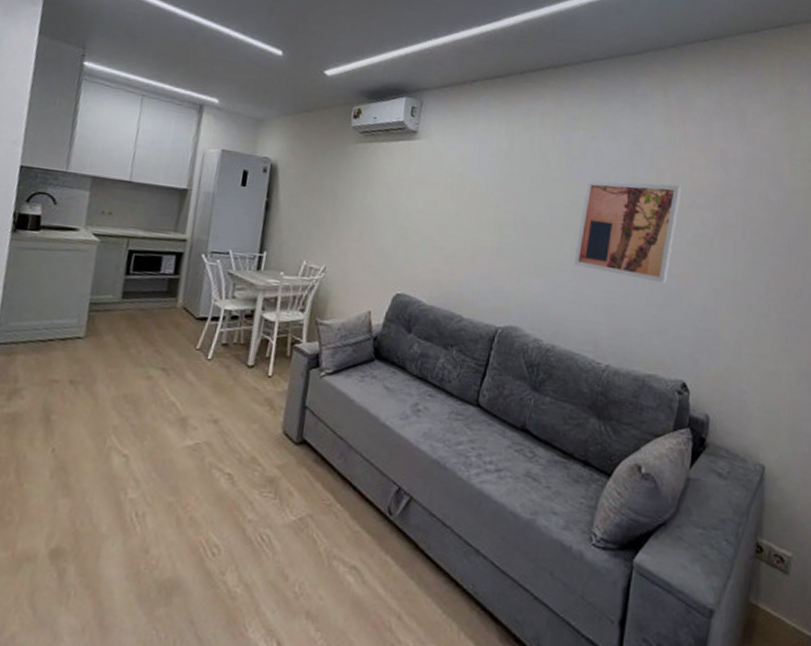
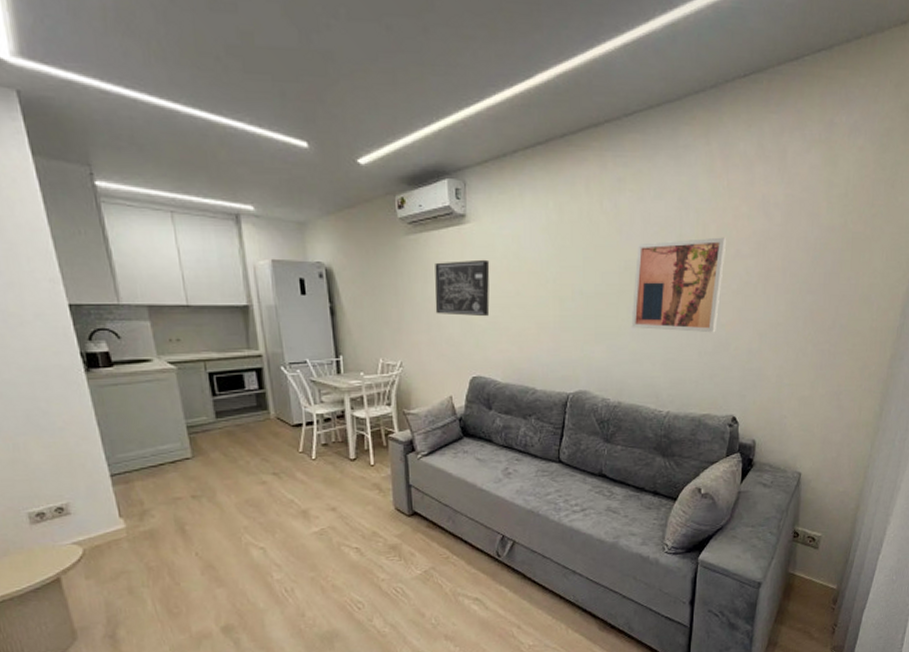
wall art: none [370,172,434,233] -> present [435,259,490,317]

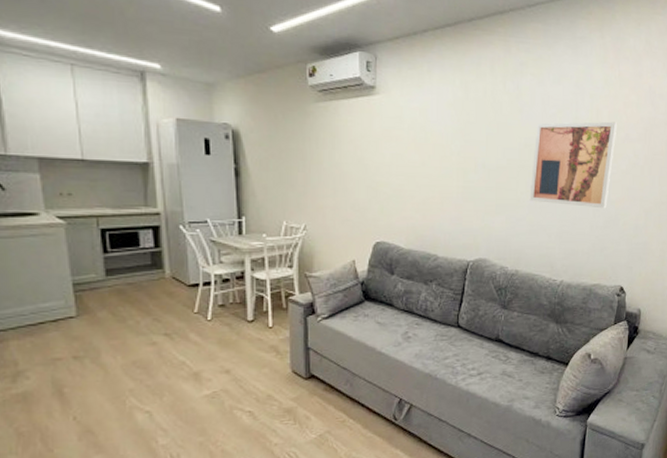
wall art: present [435,259,490,317] -> none [342,129,397,185]

